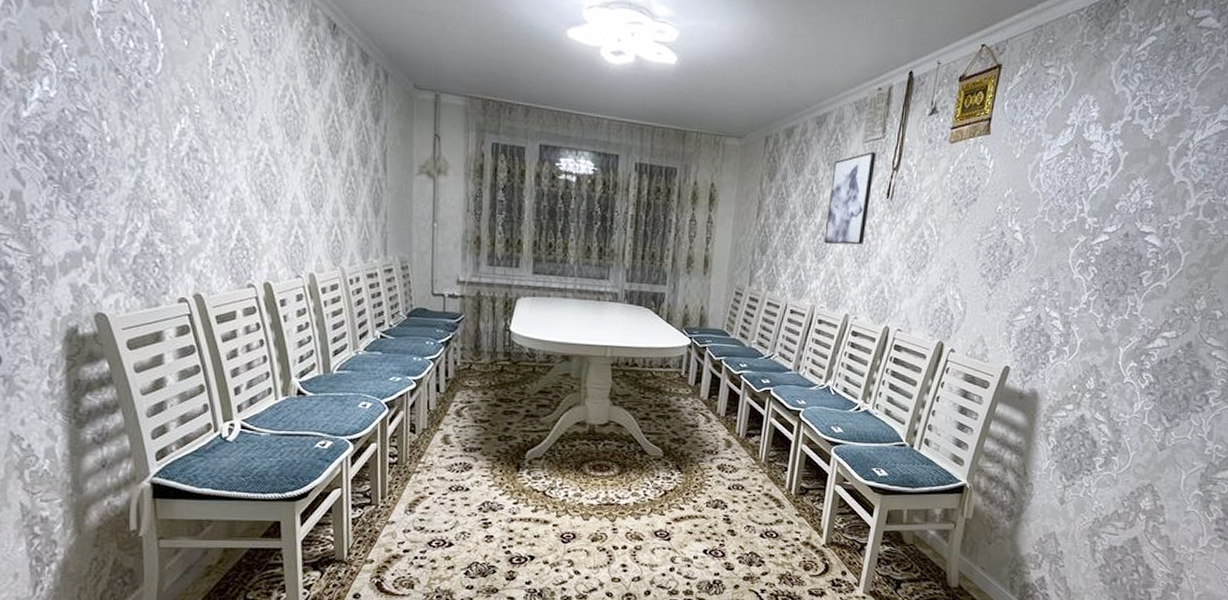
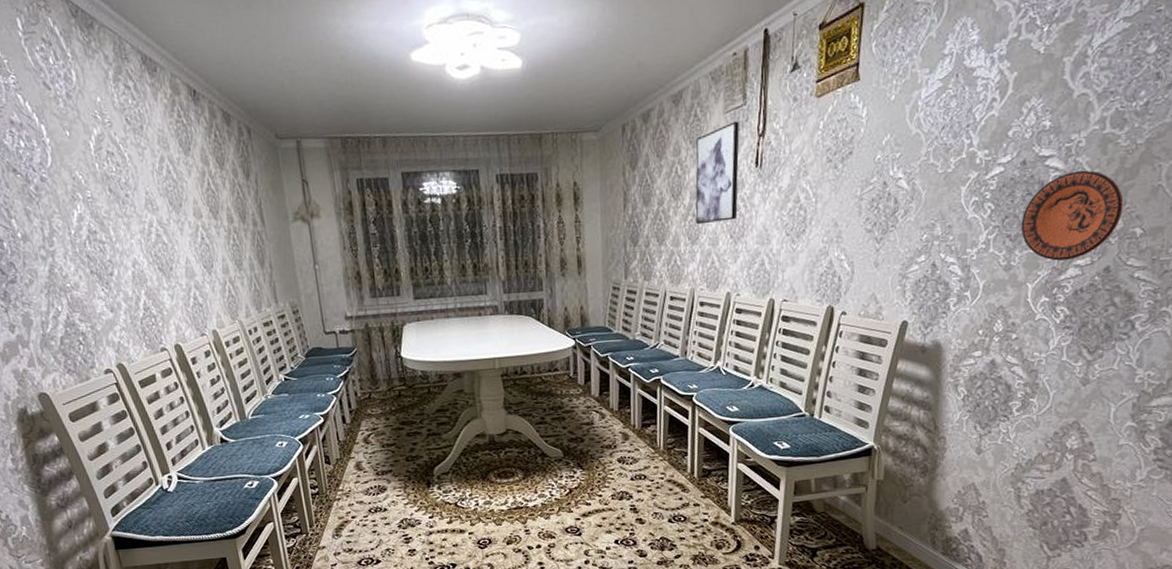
decorative plate: none [1118,250,1209,331] -> present [1021,170,1124,261]

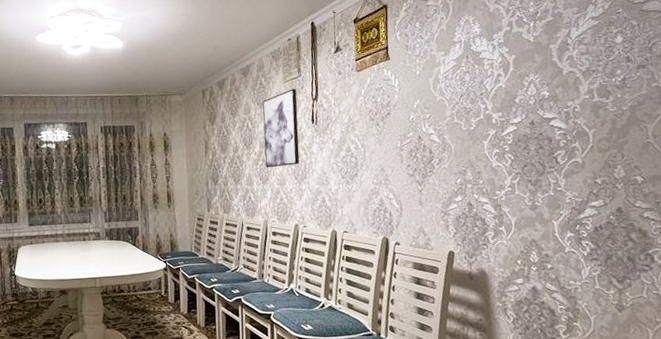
decorative plate: present [1021,170,1124,261] -> none [538,129,623,202]

